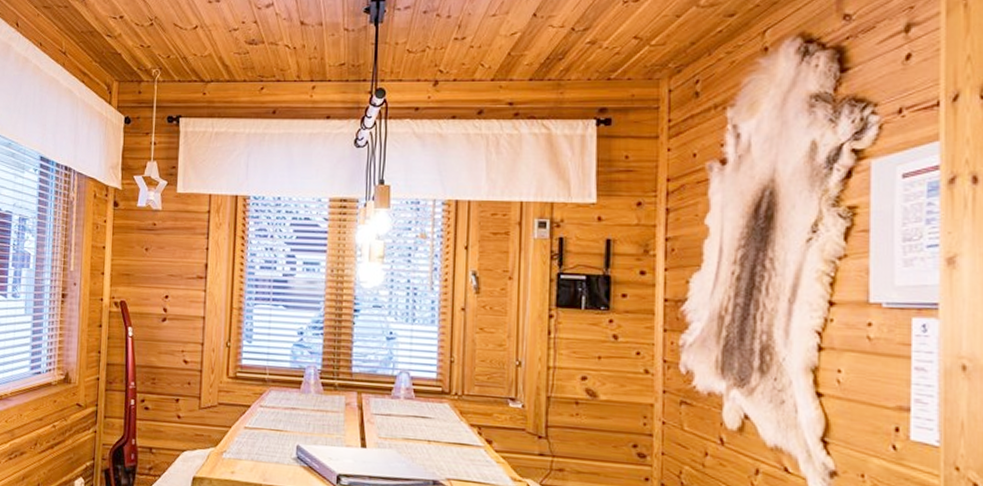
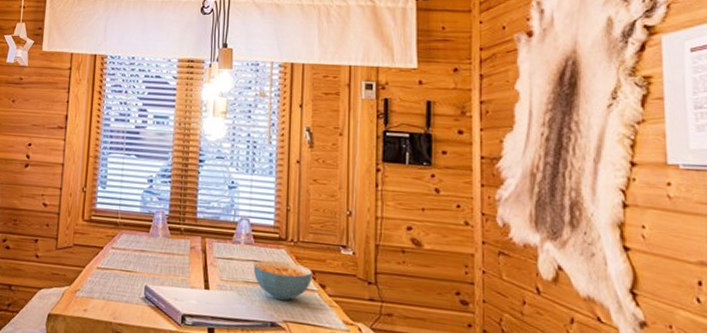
cereal bowl: none [414,415,478,458] -> present [253,260,312,301]

